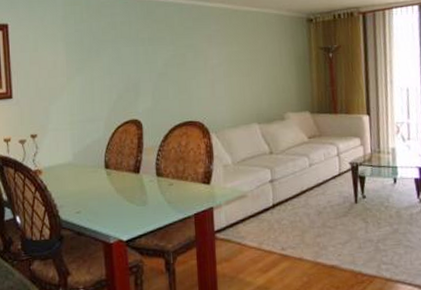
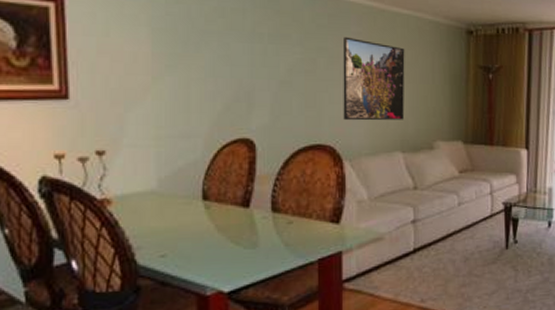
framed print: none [205,34,259,101] -> present [342,36,405,121]

